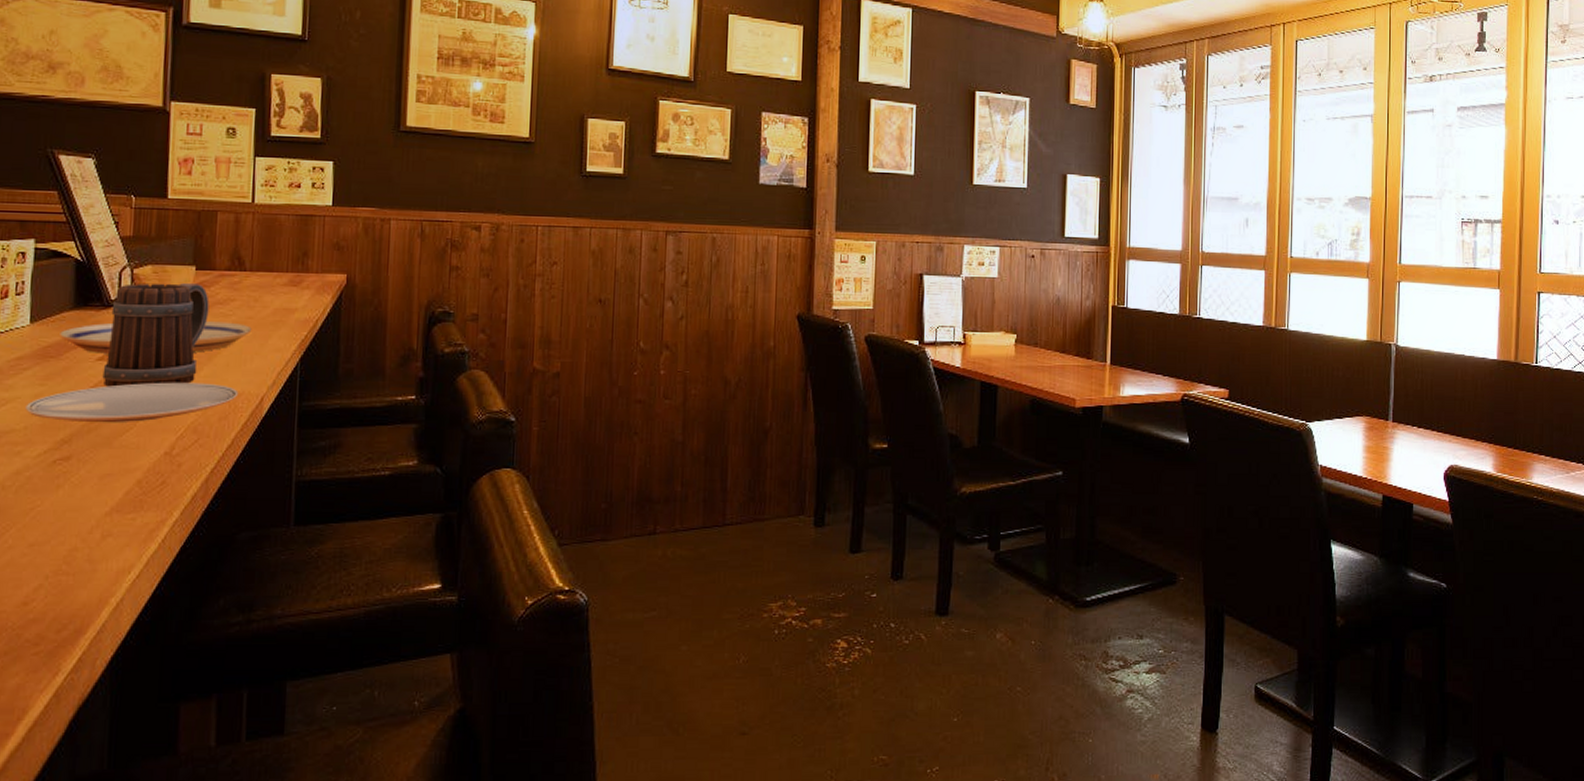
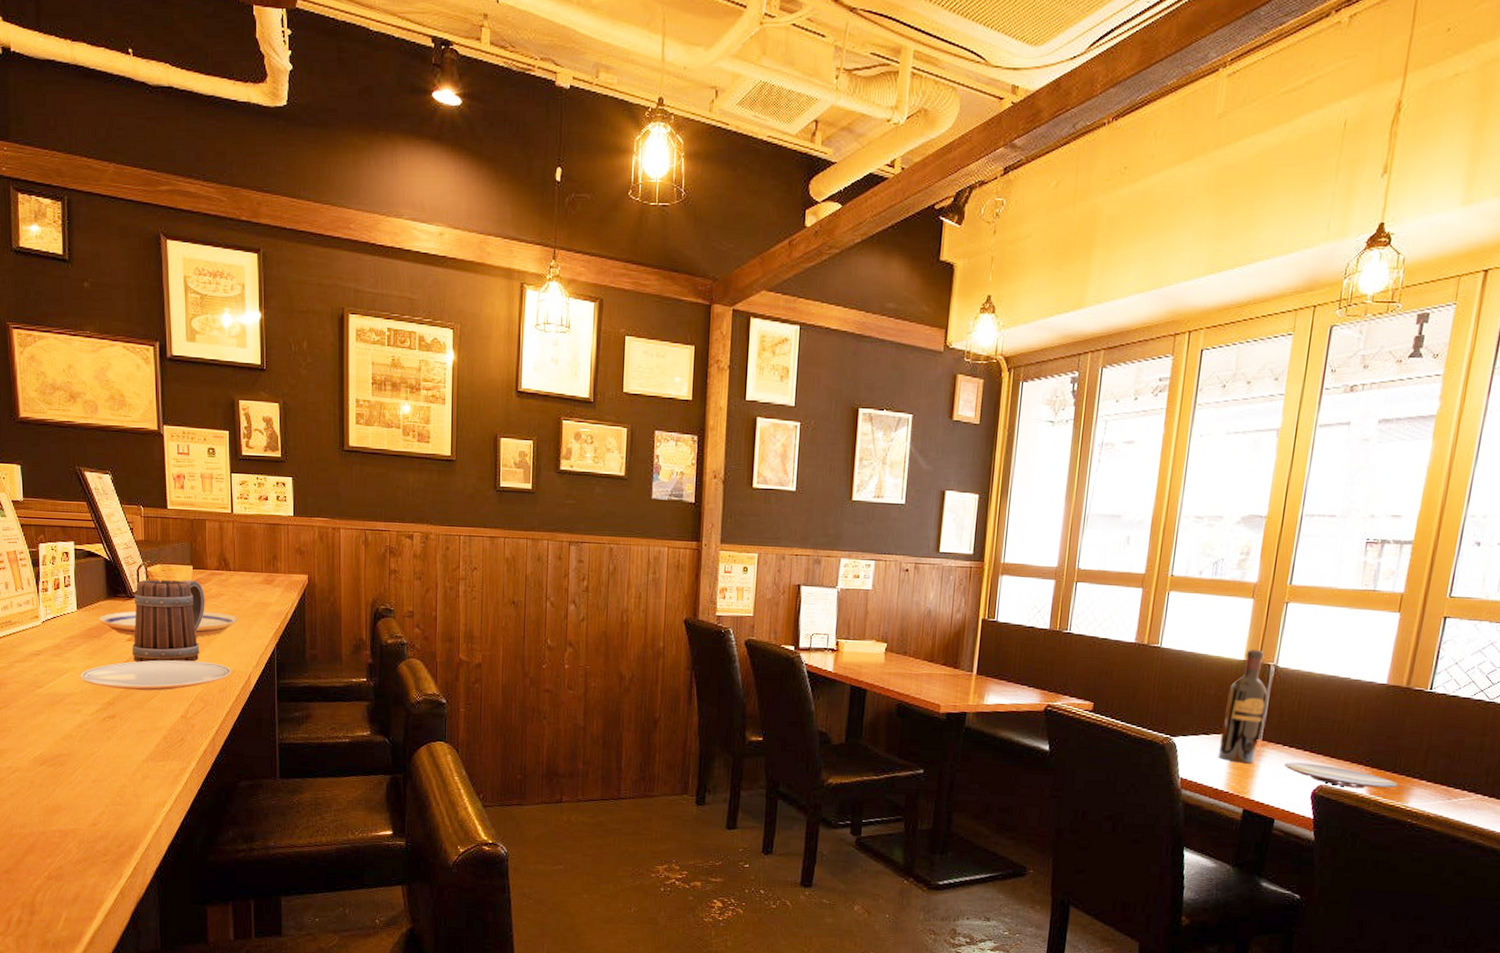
wine bottle: none [1353,328,1391,447] -> present [1217,648,1268,764]
plate: none [1415,443,1521,467] -> present [1283,762,1399,789]

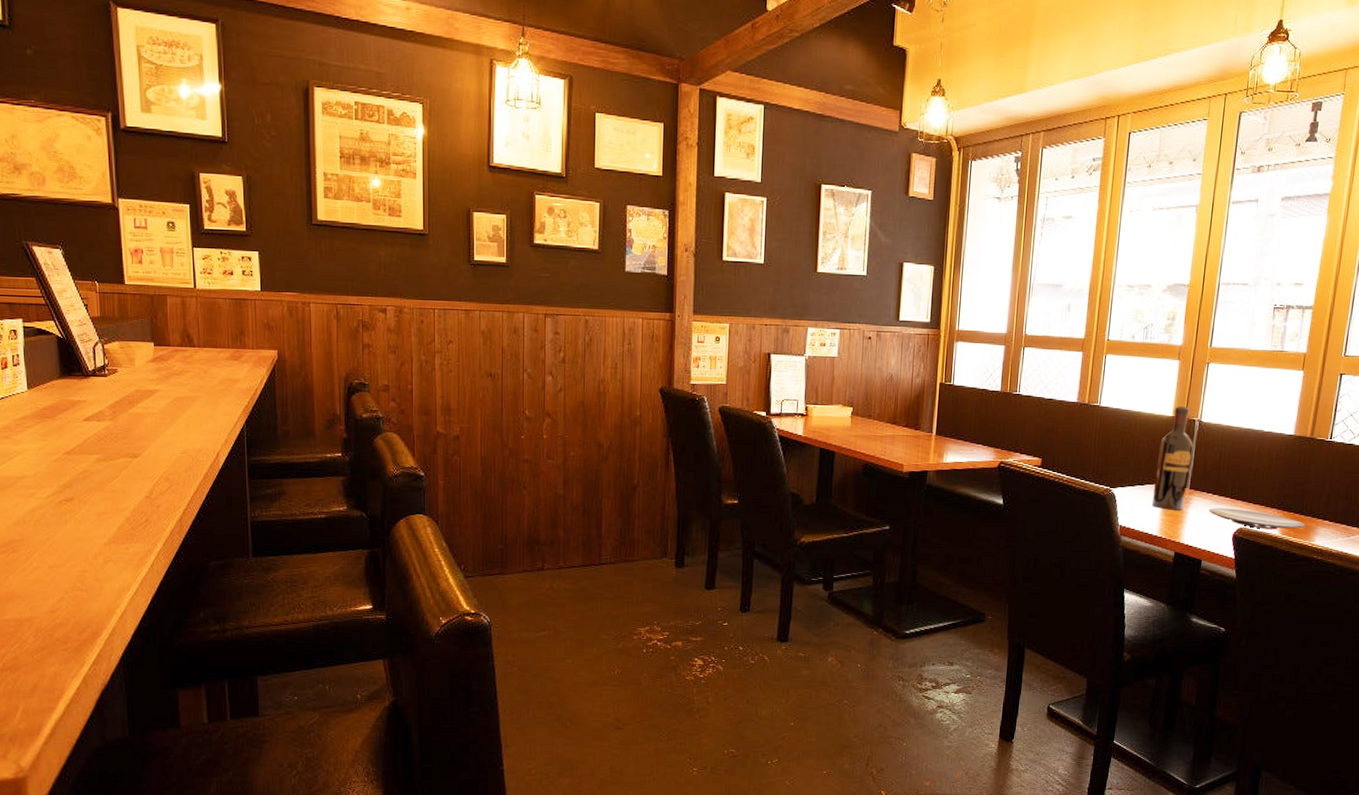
plate: present [80,660,232,691] -> none [33,439,199,472]
plate: present [99,611,238,637] -> none [52,389,204,415]
beer mug: present [132,579,205,663] -> none [89,356,168,443]

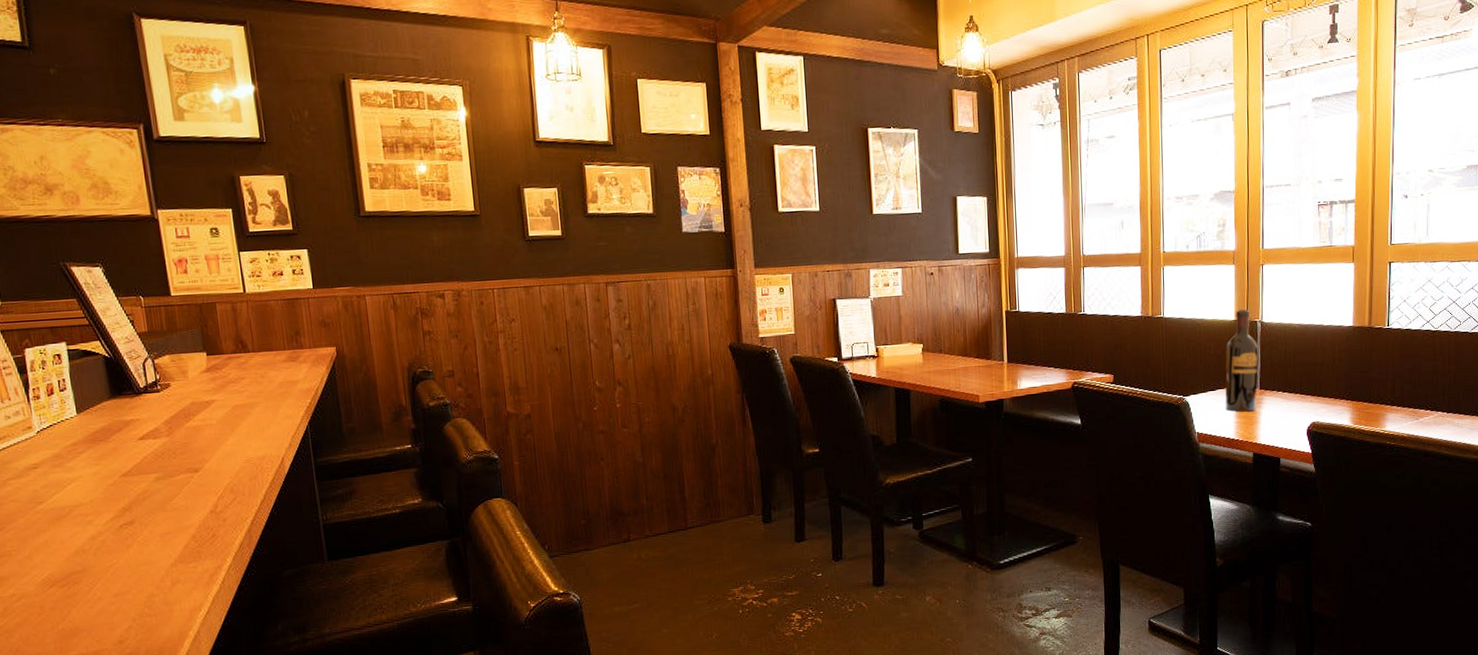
plate: present [1208,508,1306,530] -> none [1280,404,1375,421]

